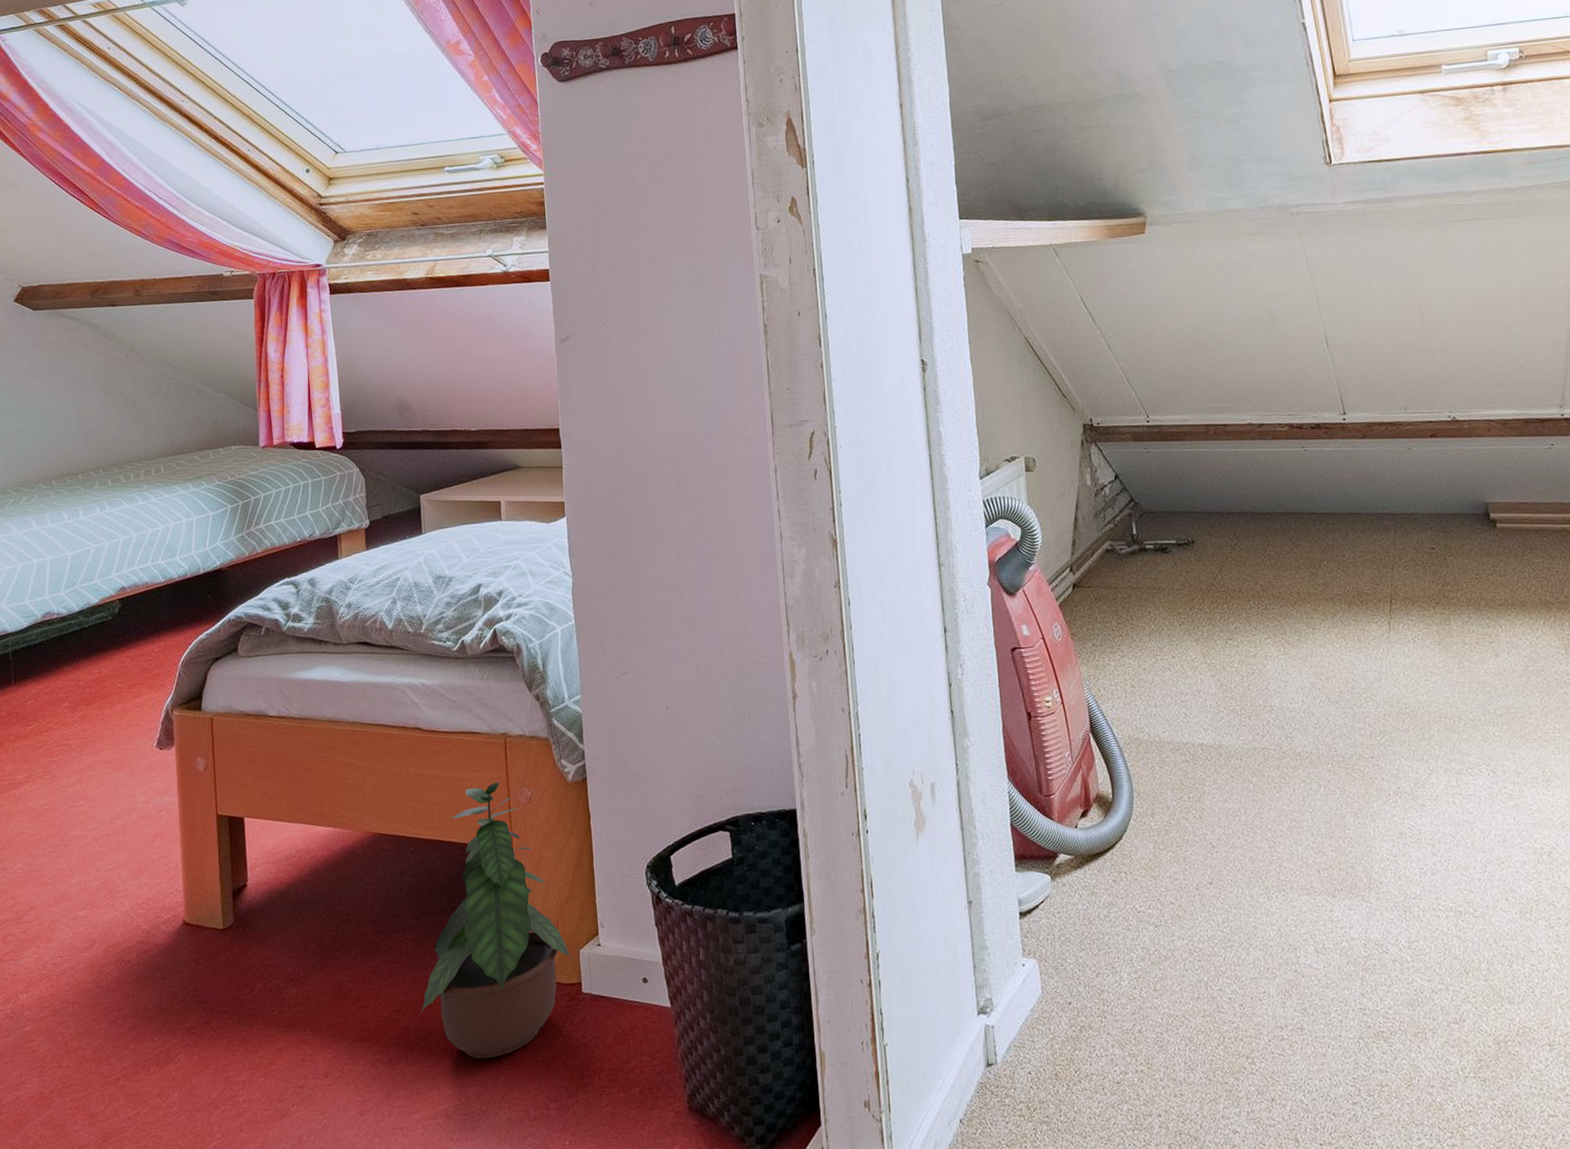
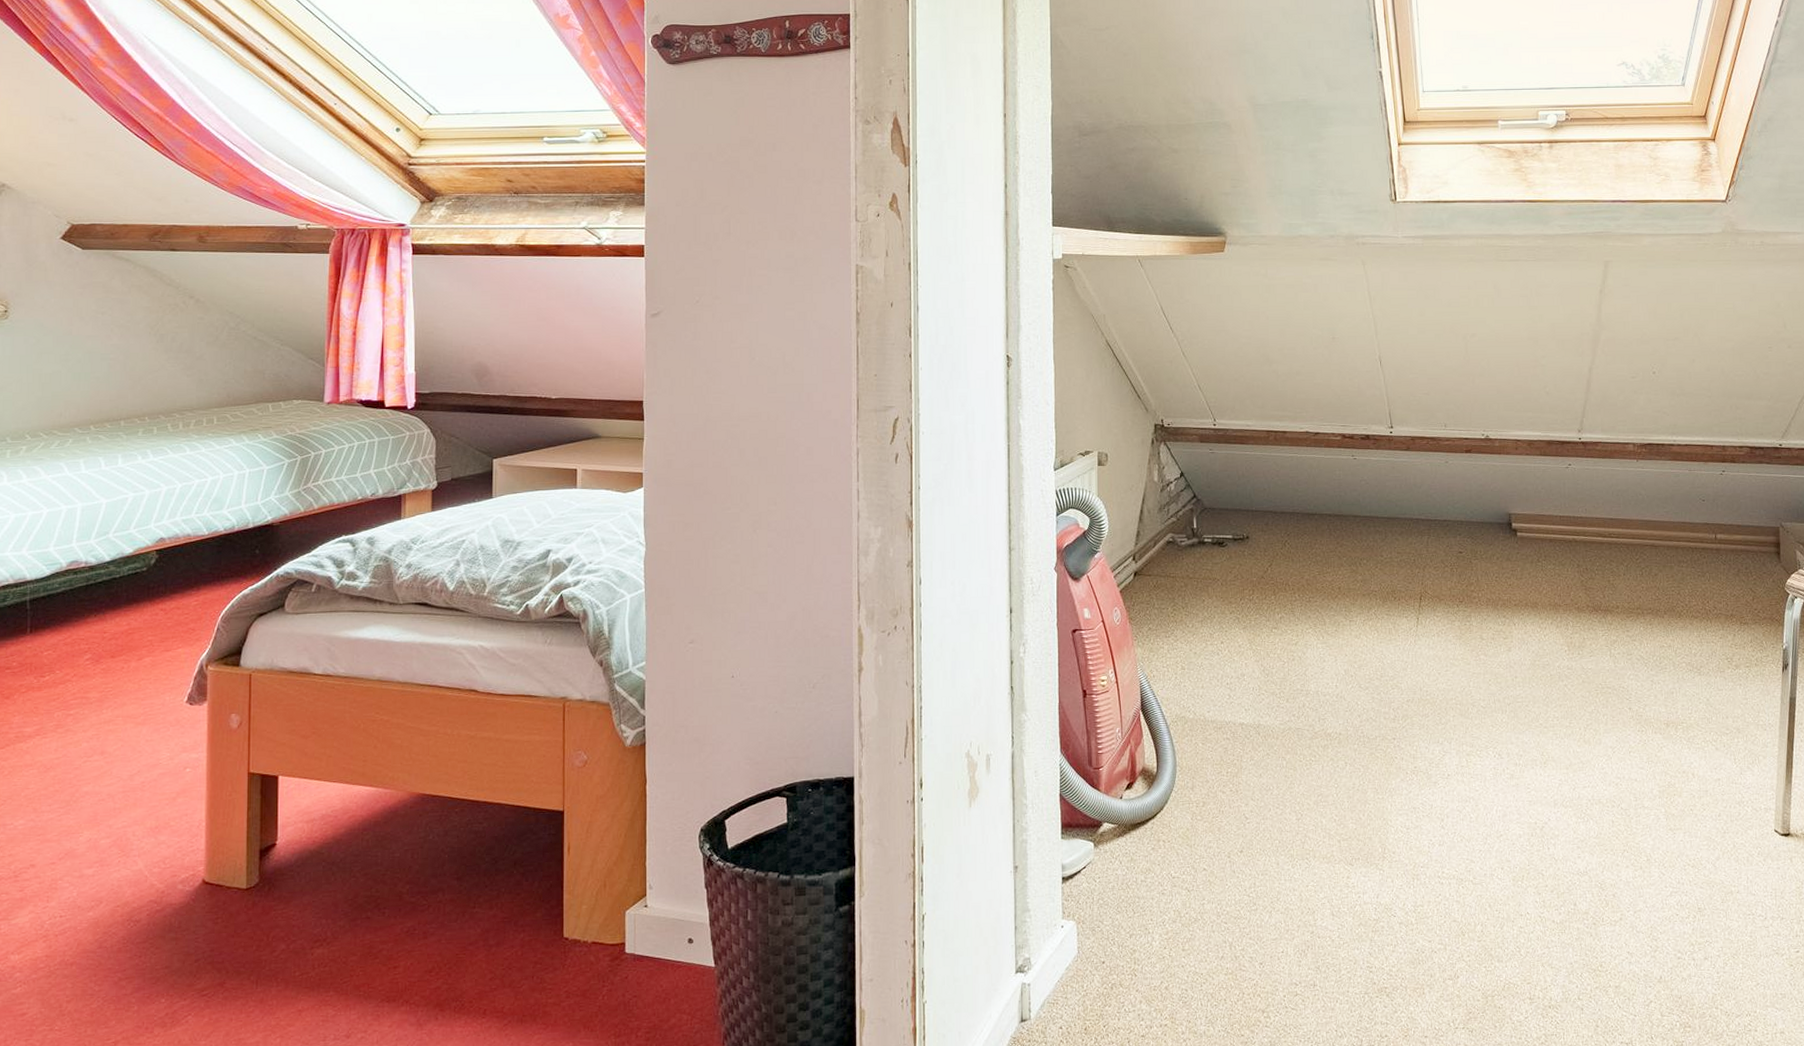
potted plant: present [421,781,572,1058] -> none [455,745,617,1018]

